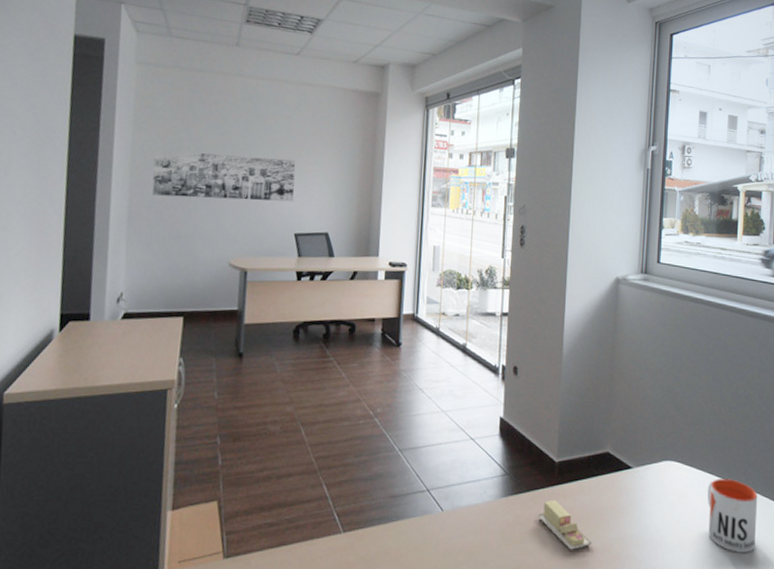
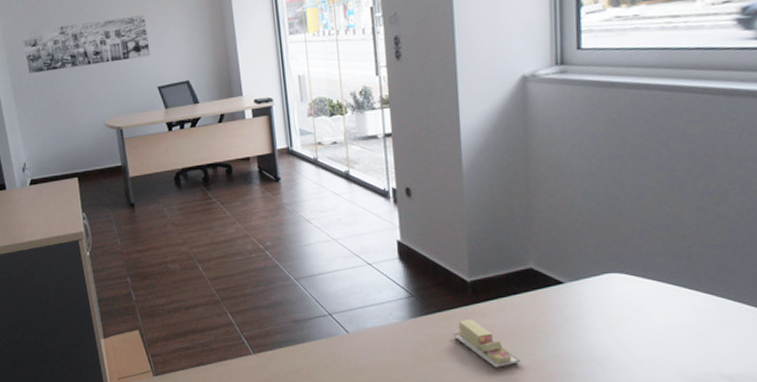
mug: present [707,479,758,552] -> none [669,289,745,369]

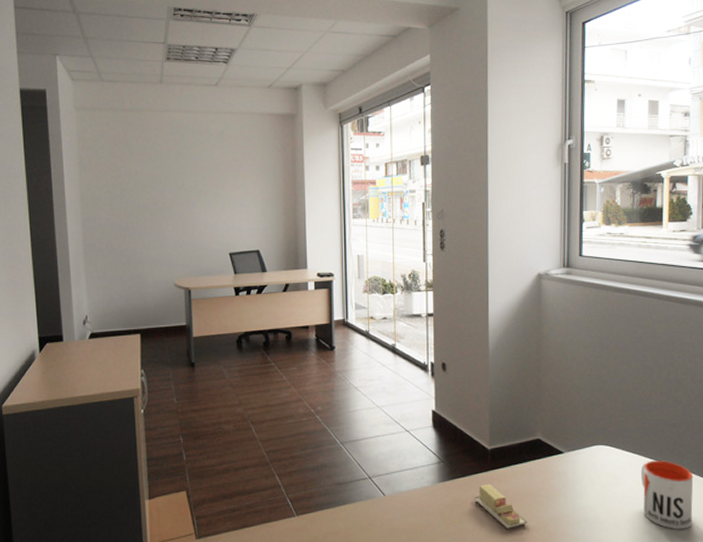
wall art: present [22,14,151,73] -> none [100,184,226,228]
mug: none [669,289,745,369] -> present [640,461,694,529]

